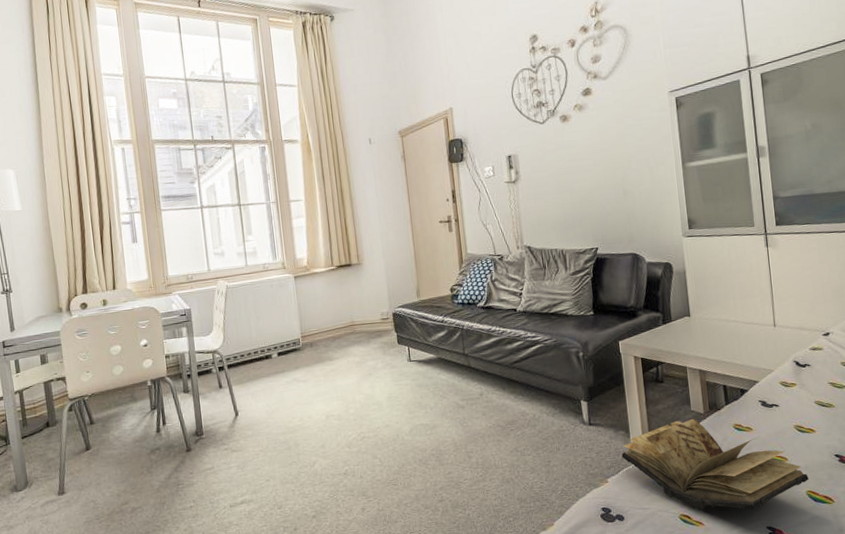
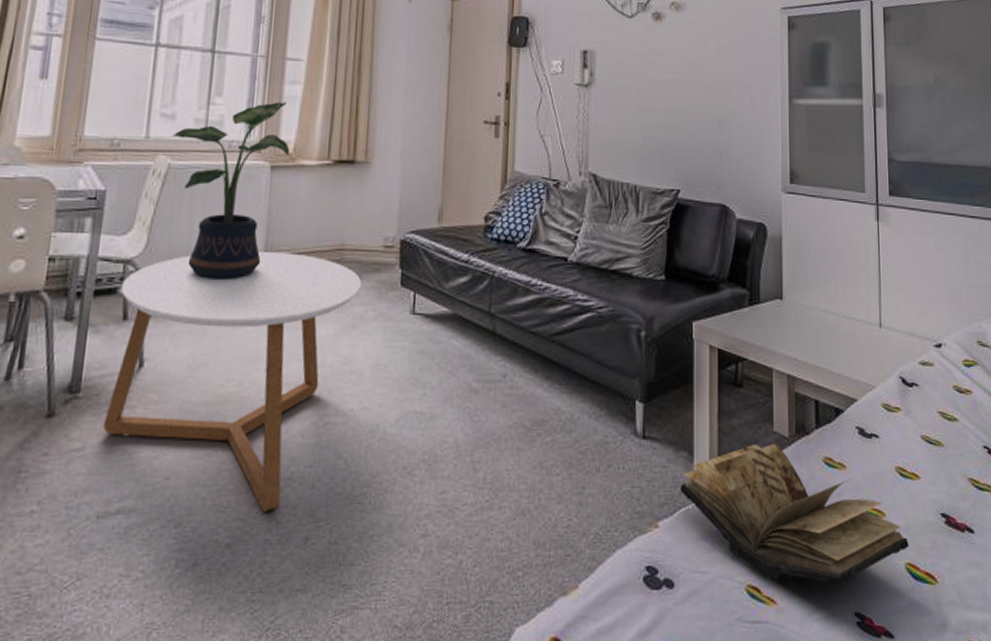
coffee table: none [214,332,371,495] -> present [103,252,362,512]
potted plant: none [224,232,305,357] -> present [172,102,290,280]

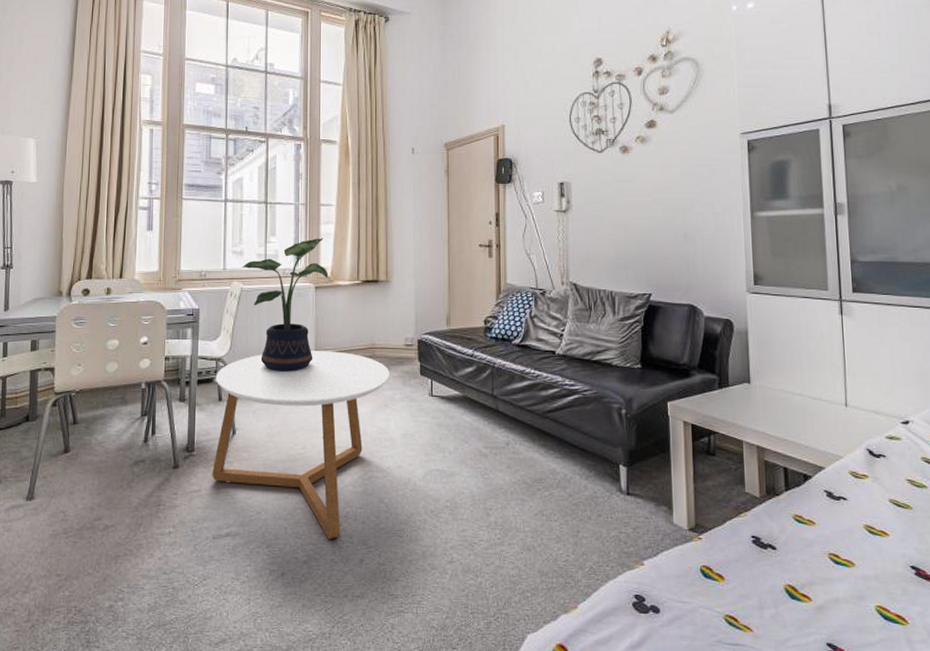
book: present [680,443,909,586] -> none [661,502,879,620]

